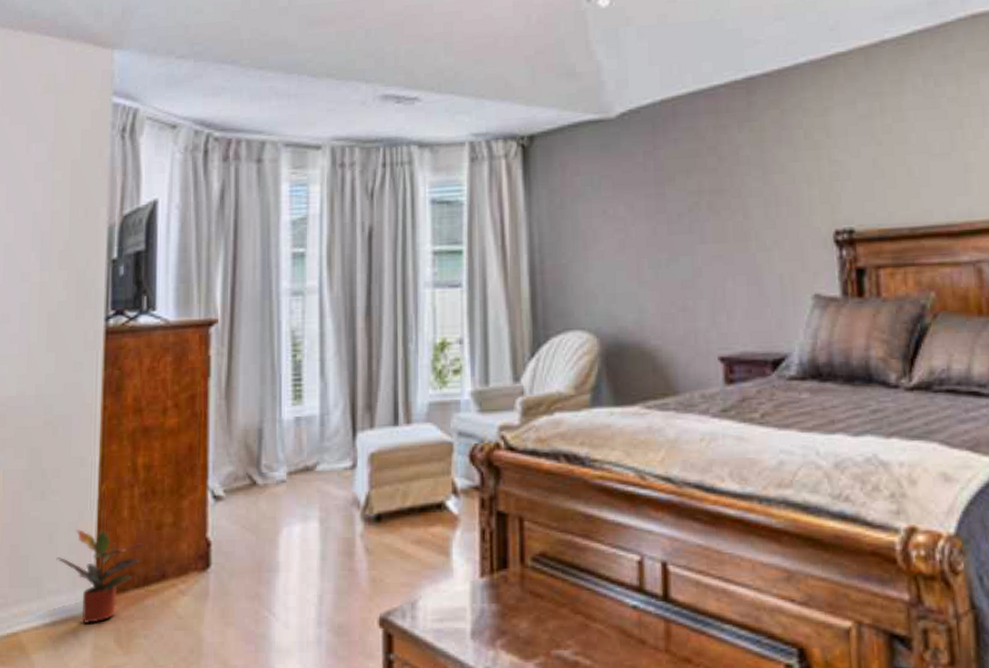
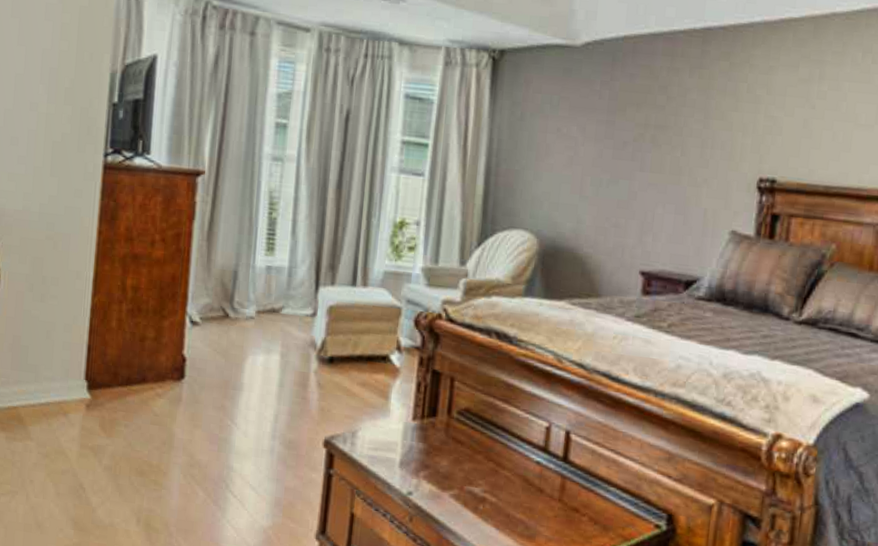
potted plant: present [56,529,145,623] -> none [52,331,129,409]

